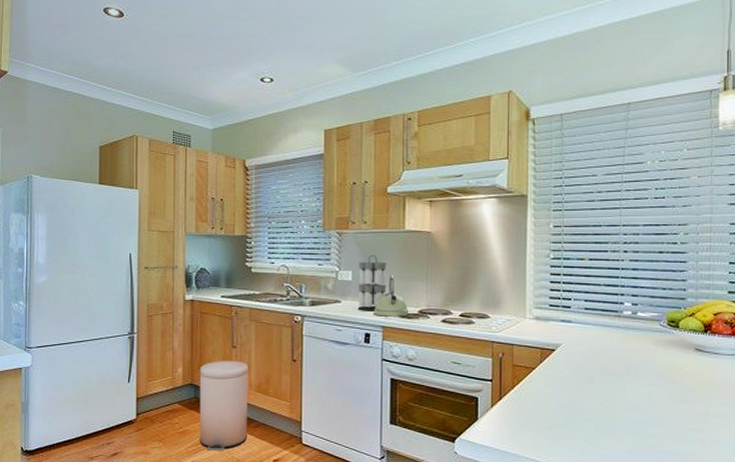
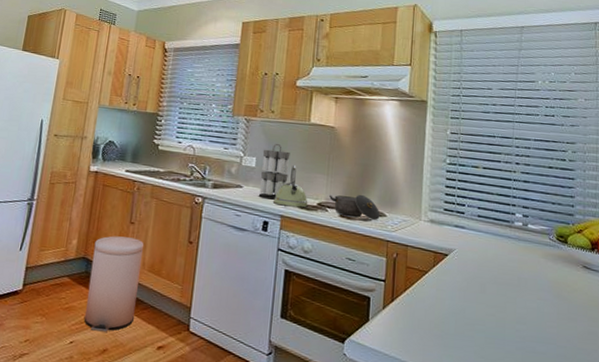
cooking pot: none [430,298,484,323] -> present [329,194,380,221]

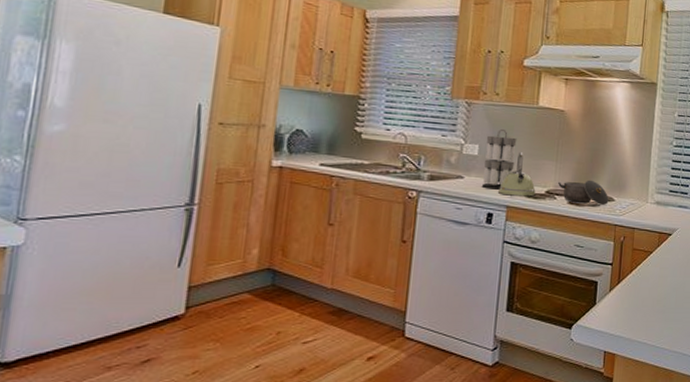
pedal bin: present [84,236,144,333] -> none [272,241,347,352]

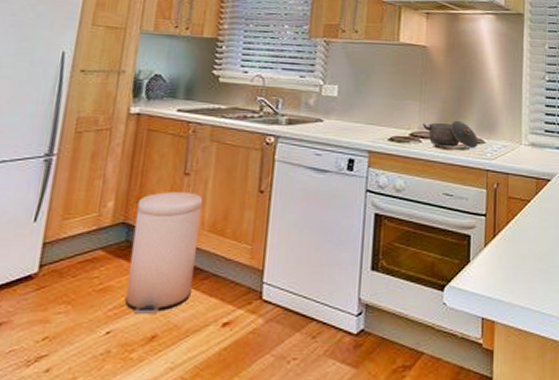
pedal bin: none [272,241,347,352] -> present [124,192,203,316]
spice rack: present [481,128,517,191] -> none [342,67,378,135]
kettle: present [498,151,536,197] -> none [360,91,399,140]

